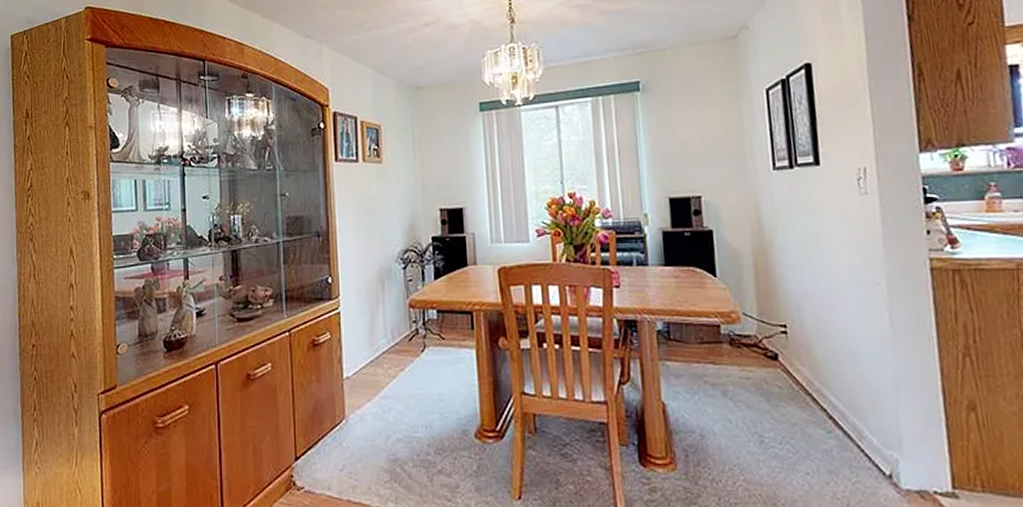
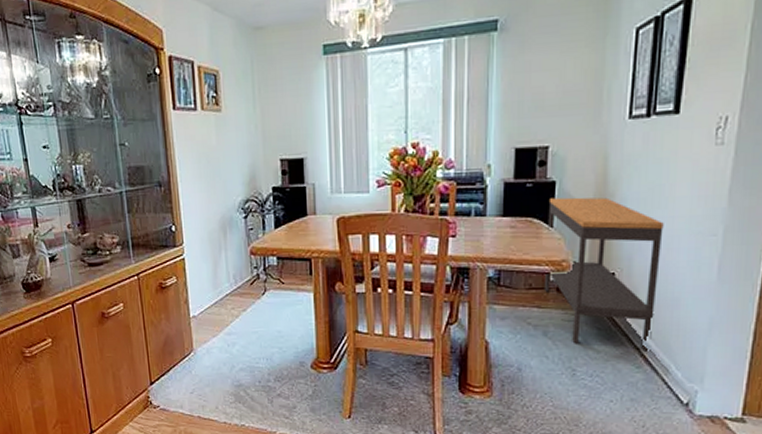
console table: none [709,246,837,413] -> present [543,197,664,351]

